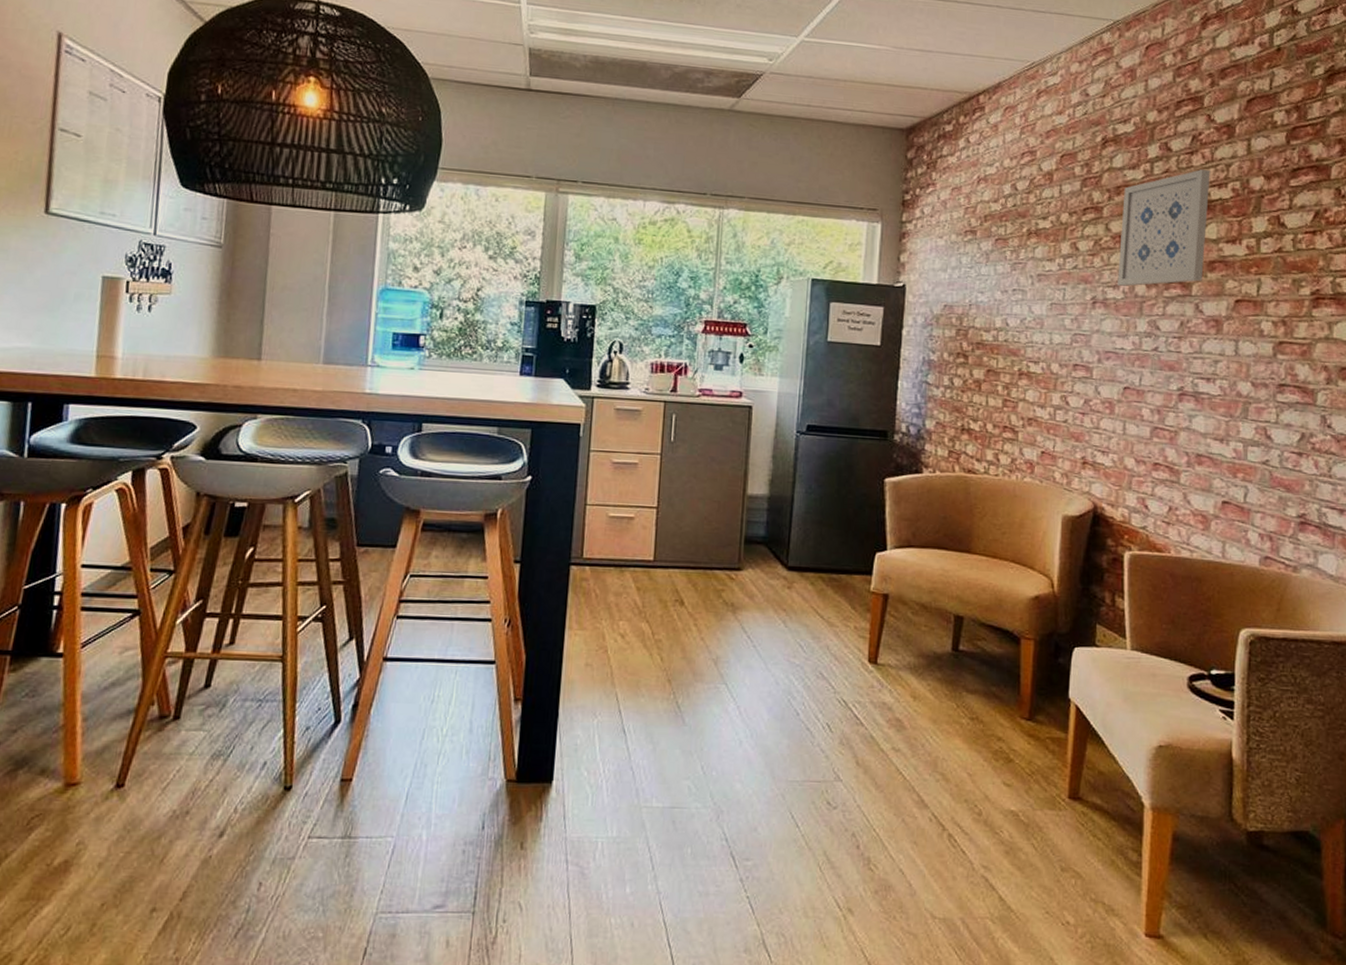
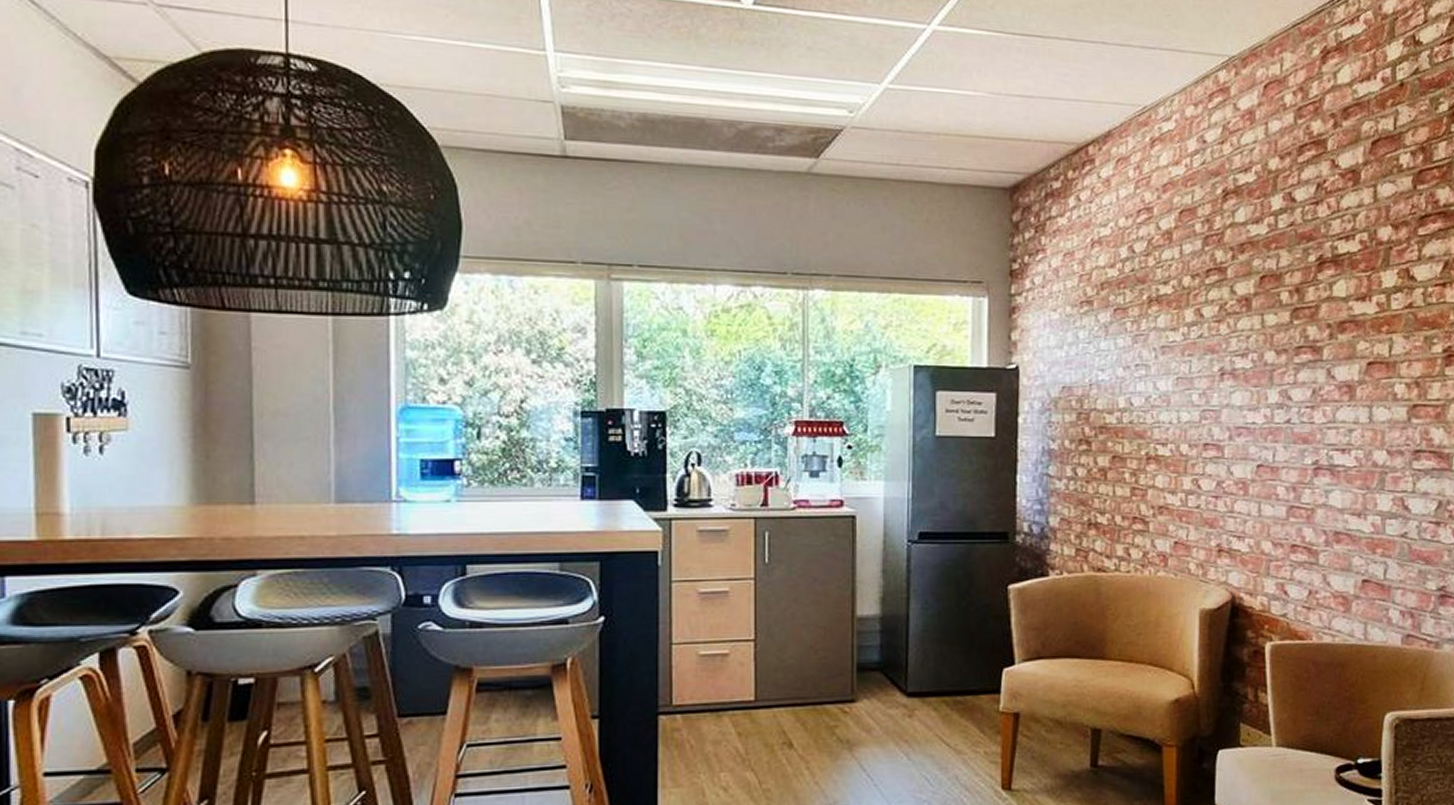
wall art: present [1117,169,1210,287] -> none [1245,221,1337,354]

